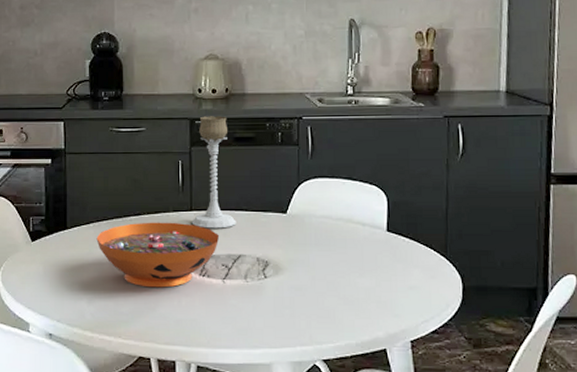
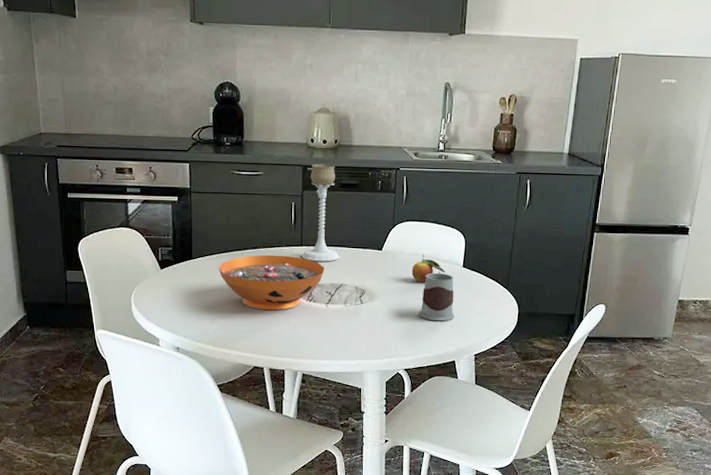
fruit: none [324,217,366,252] -> present [411,255,445,283]
mug: none [336,237,381,299] -> present [419,271,455,322]

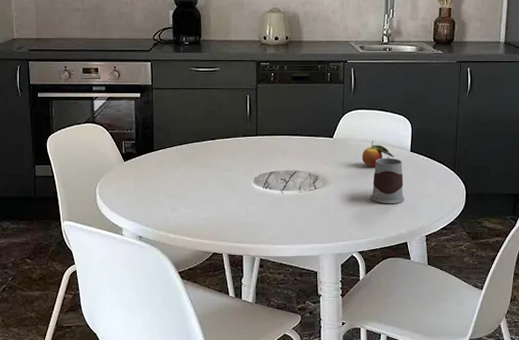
decorative bowl: present [218,255,325,310] -> none [178,145,280,198]
candle holder: present [301,164,340,262] -> none [257,59,293,150]

